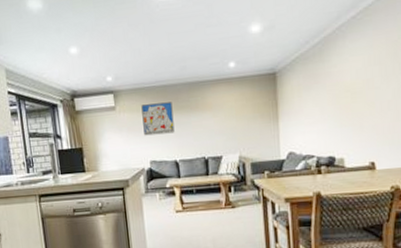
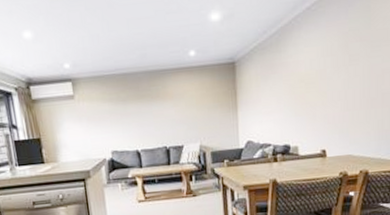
wall art: present [141,102,175,136] -> none [101,90,136,126]

